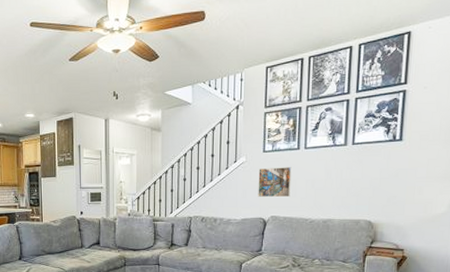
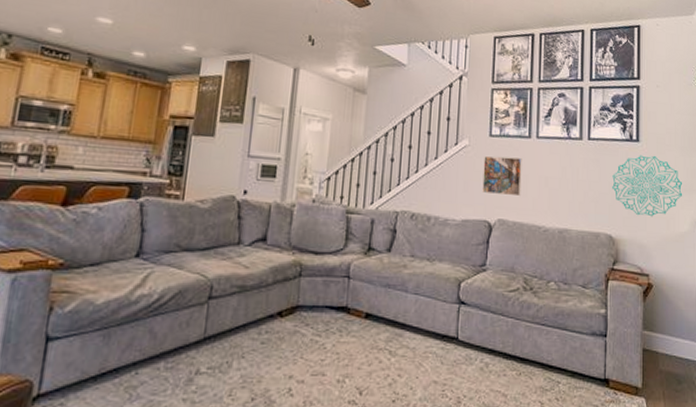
wall decoration: none [373,151,444,204] -> present [612,155,683,217]

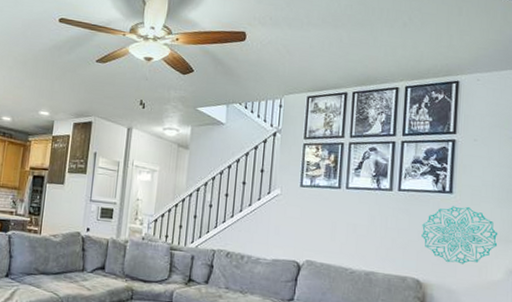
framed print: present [482,155,522,197] -> none [292,204,331,241]

